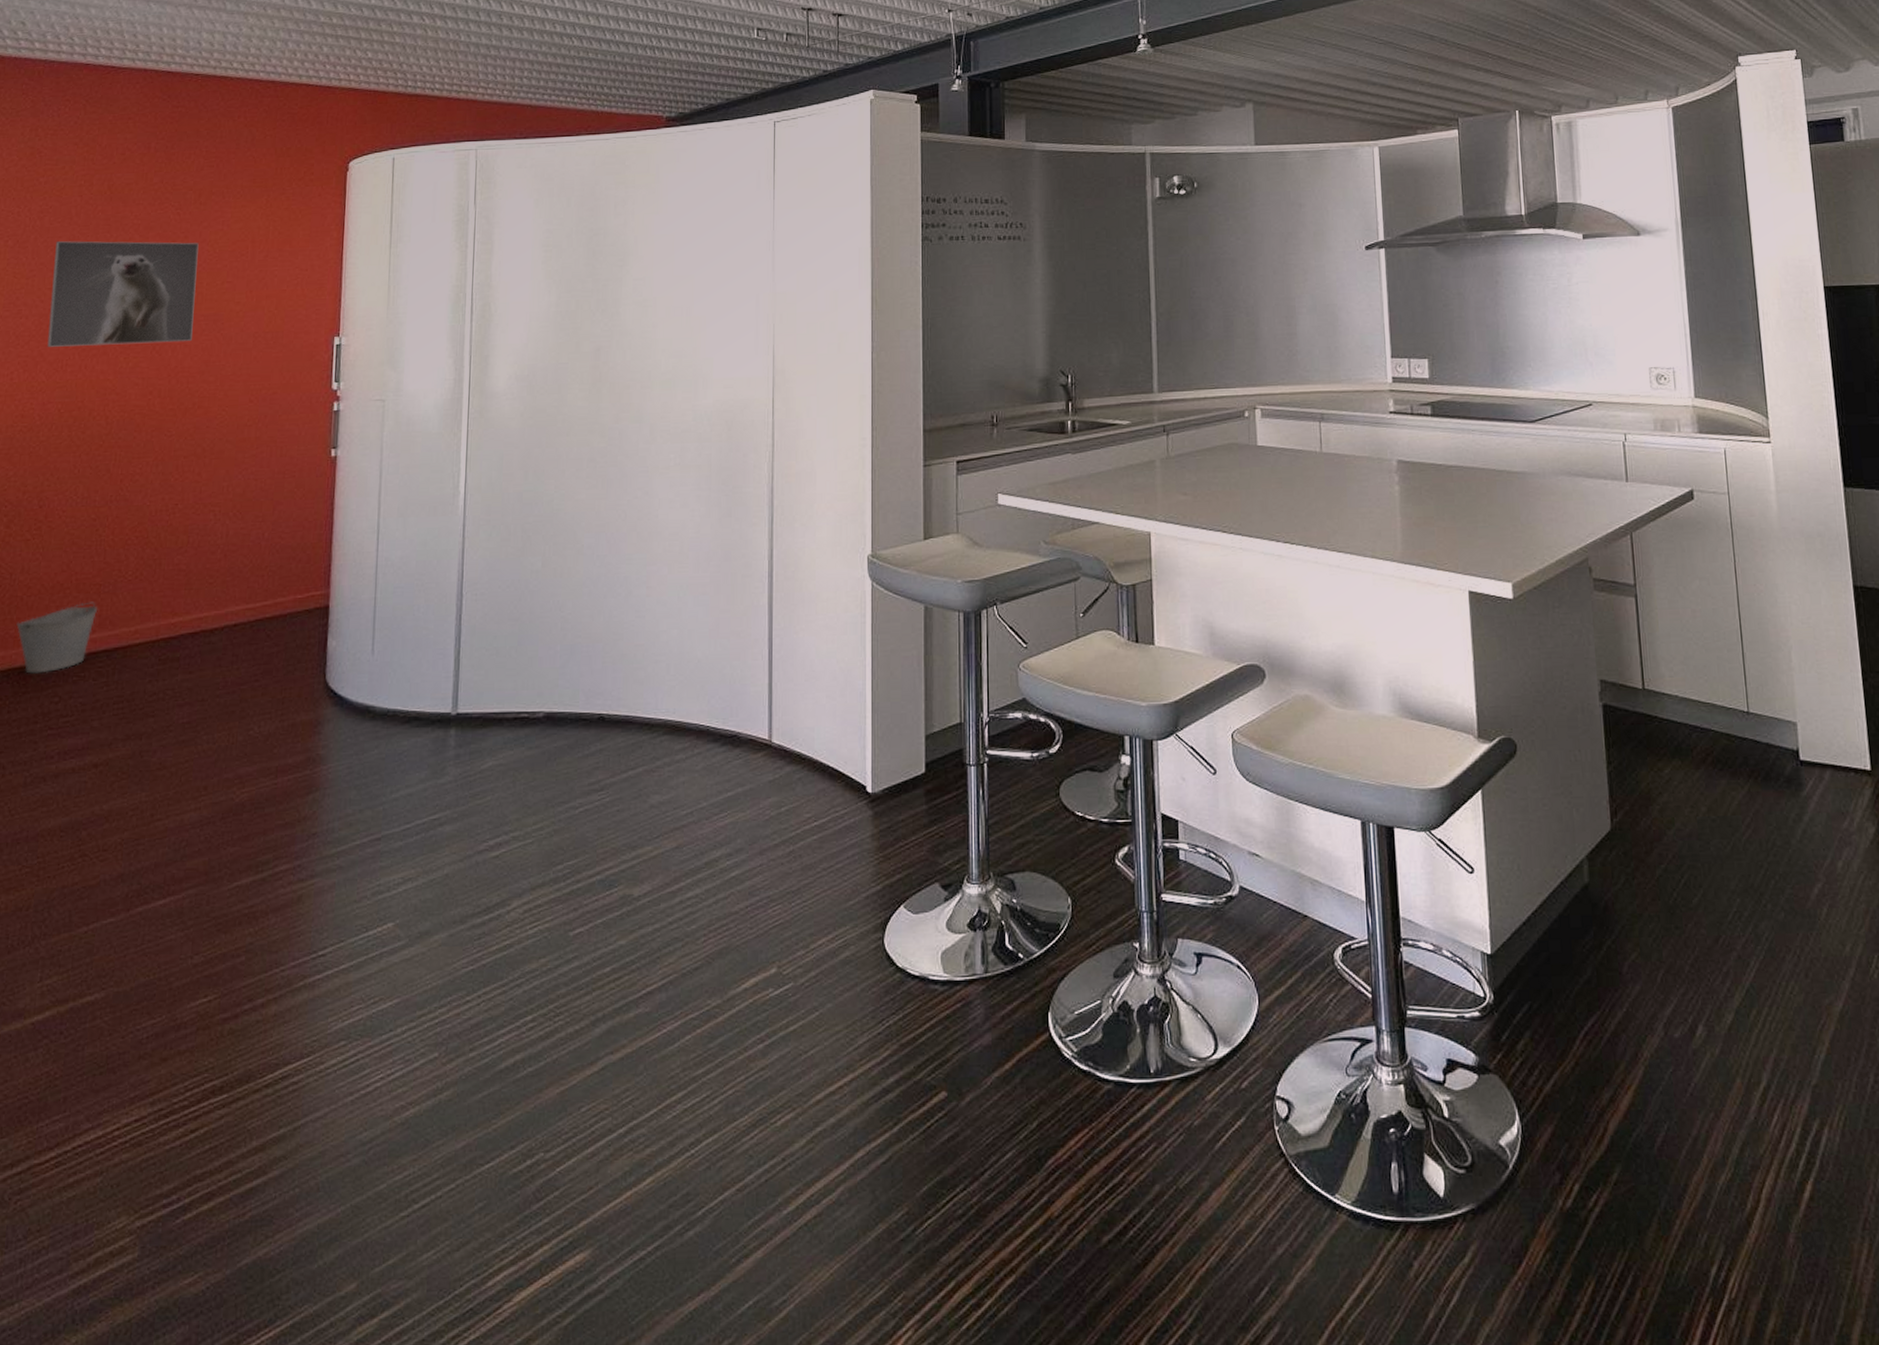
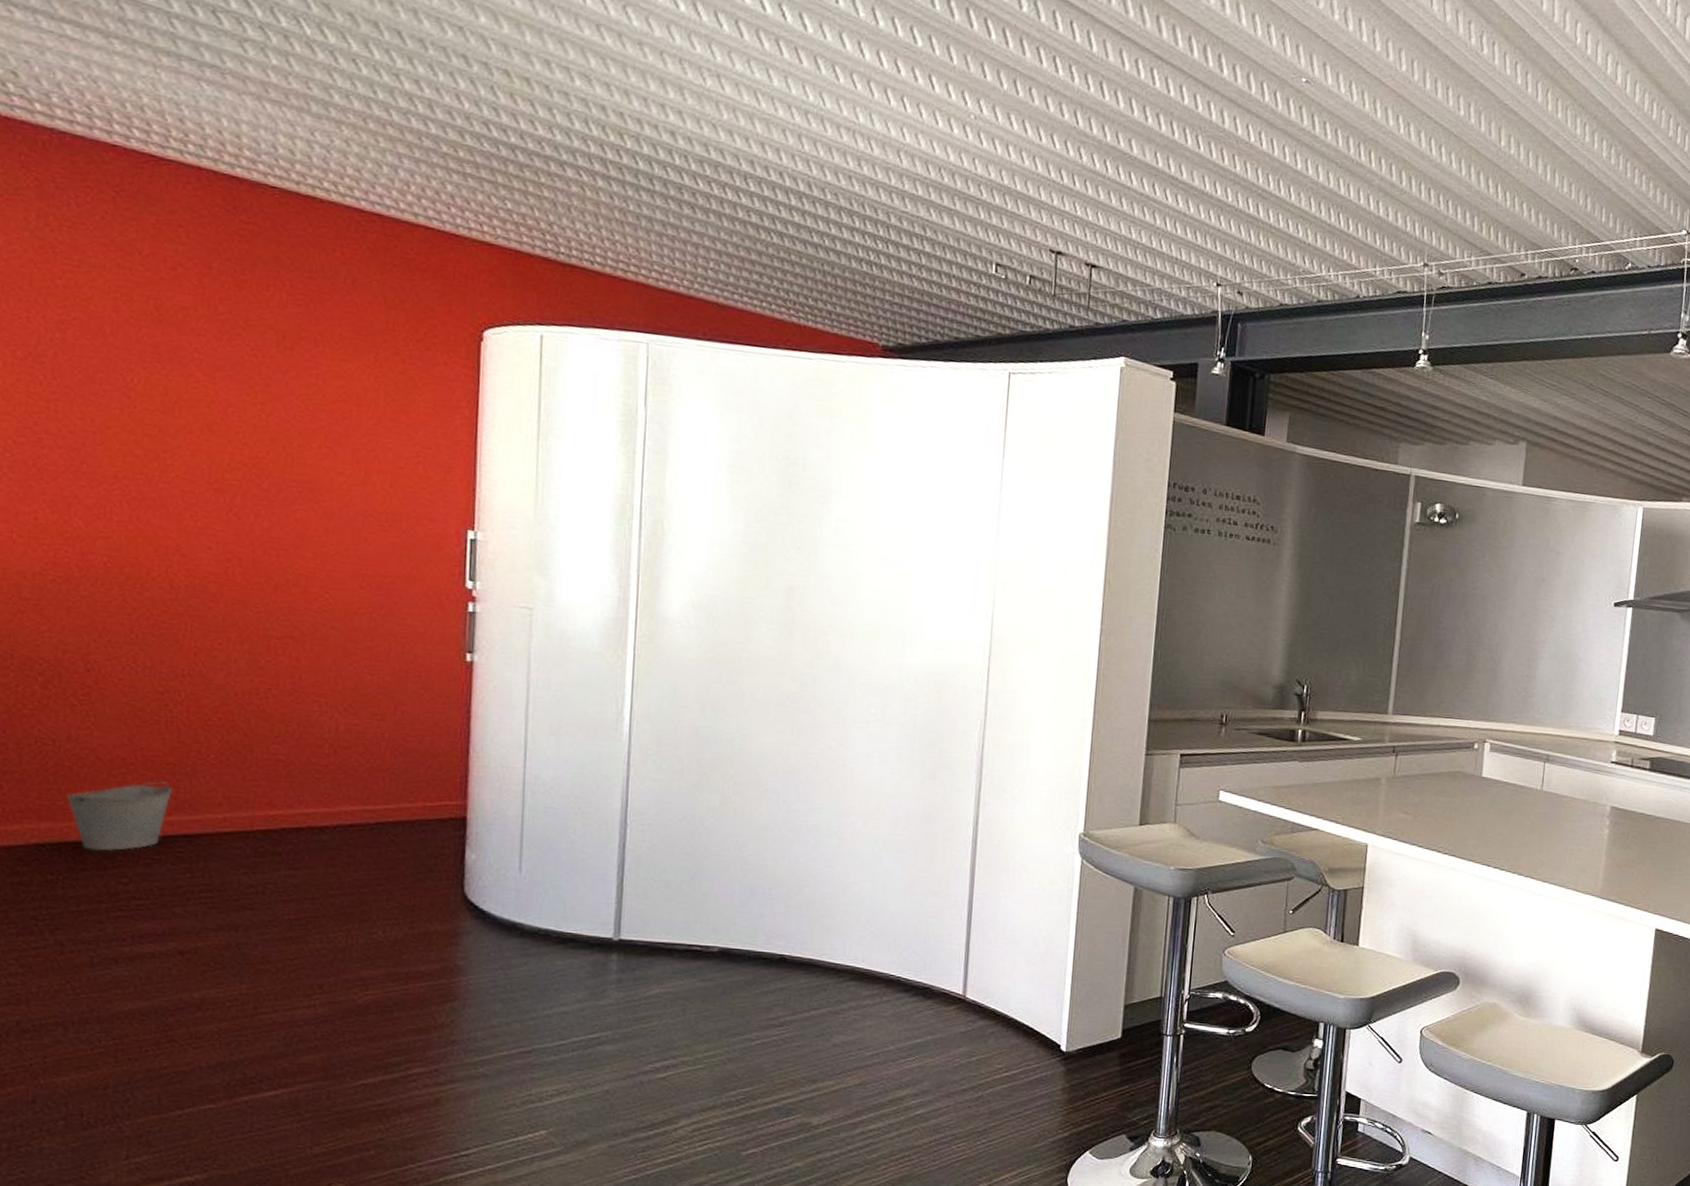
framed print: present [47,241,199,347] -> none [82,362,285,509]

